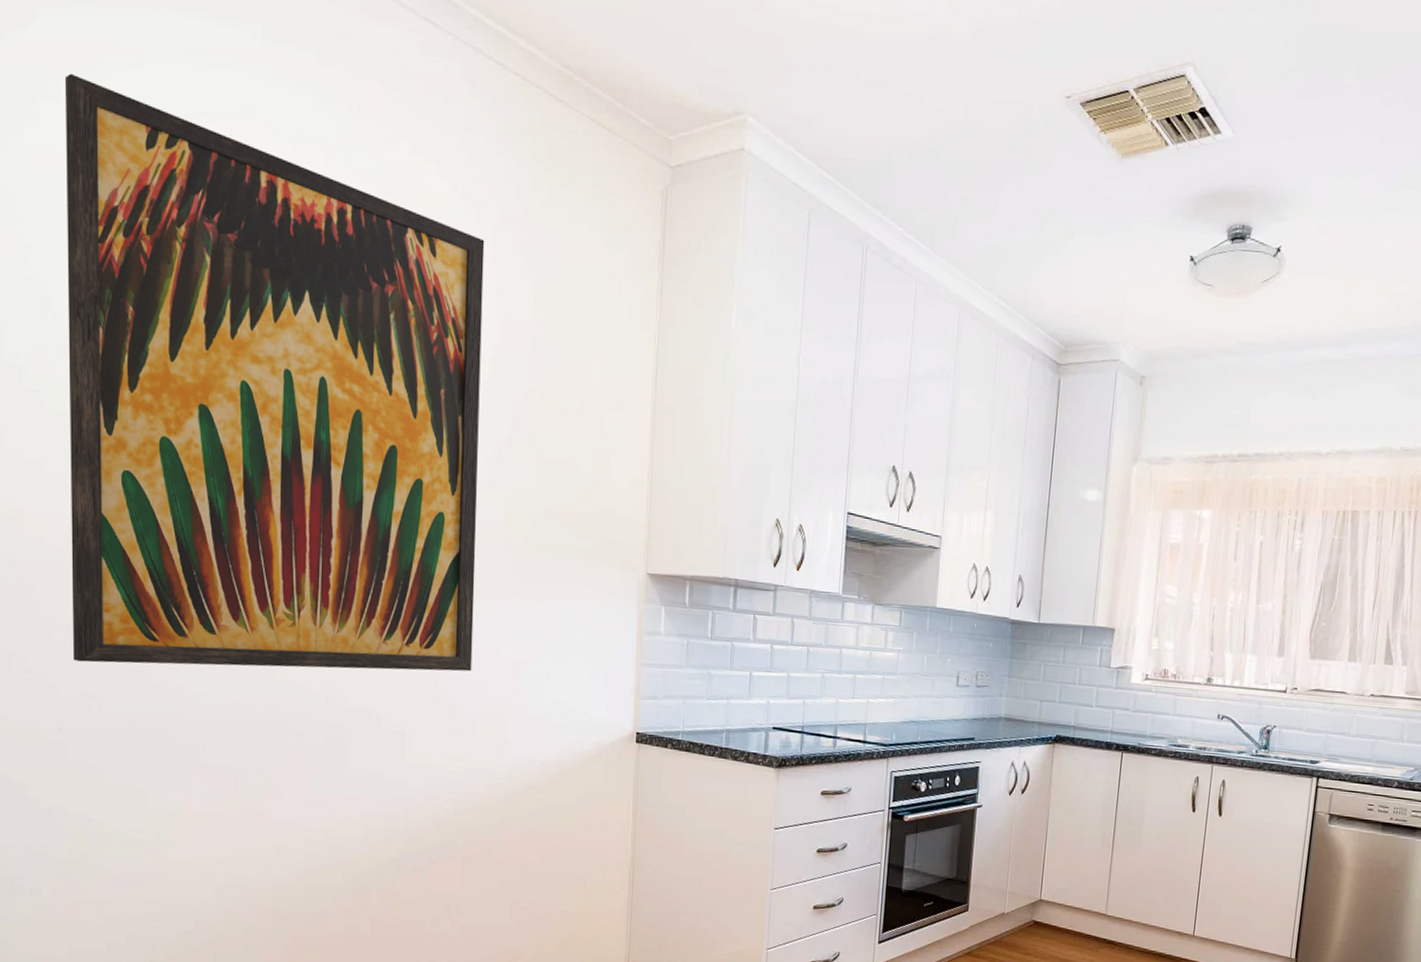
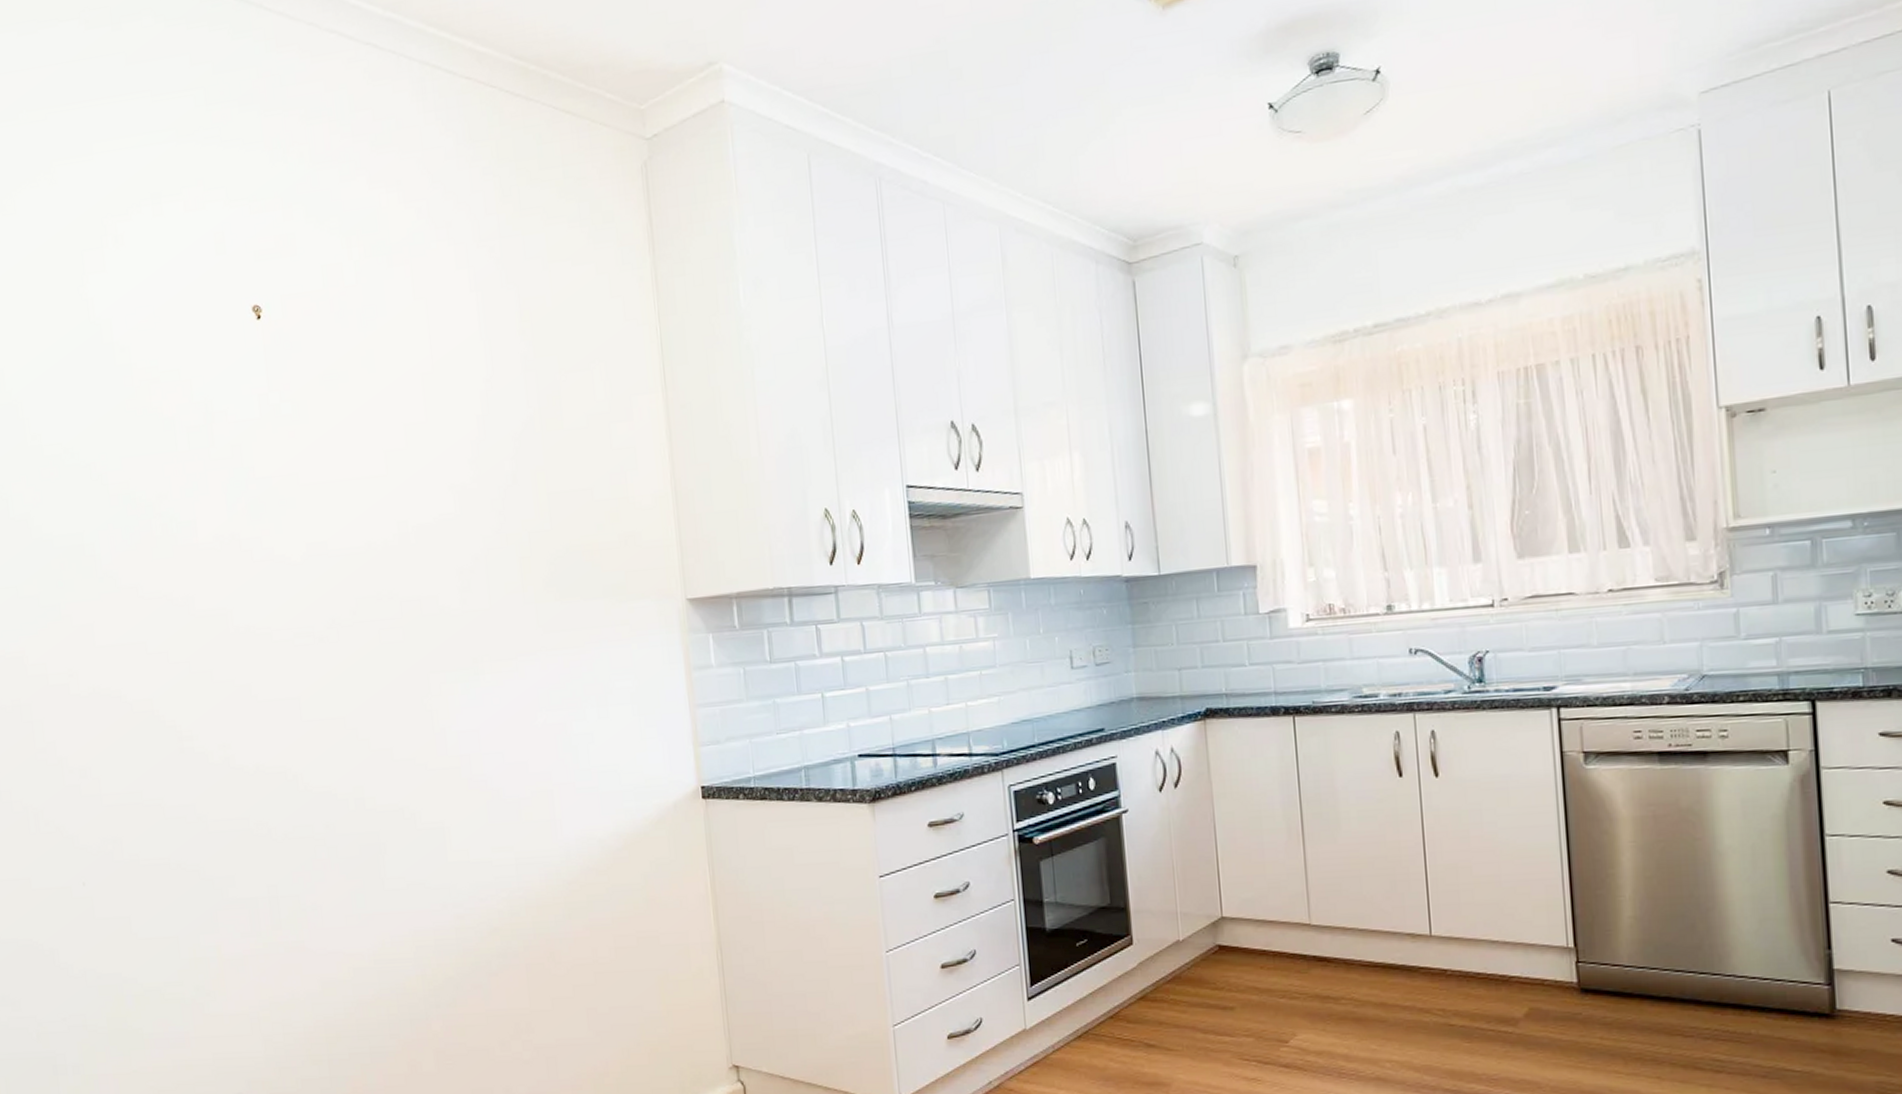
wall art: present [64,73,485,672] -> none [18,184,508,805]

